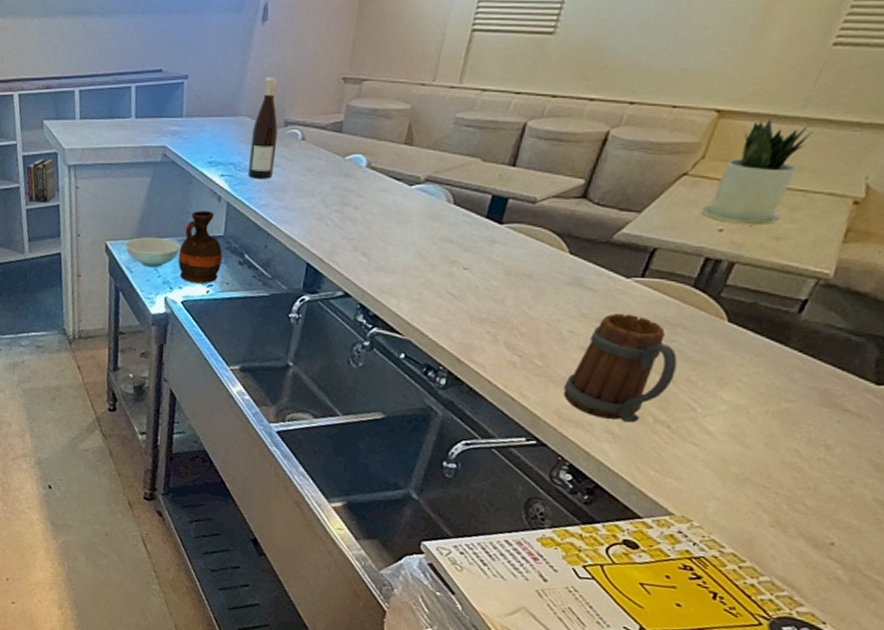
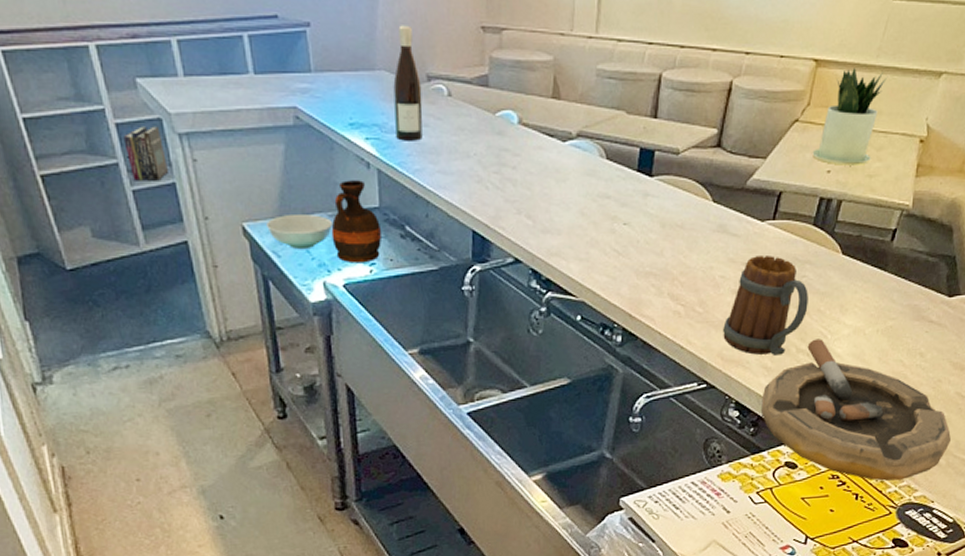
ashtray: none [600,410,861,589] -> present [761,339,951,481]

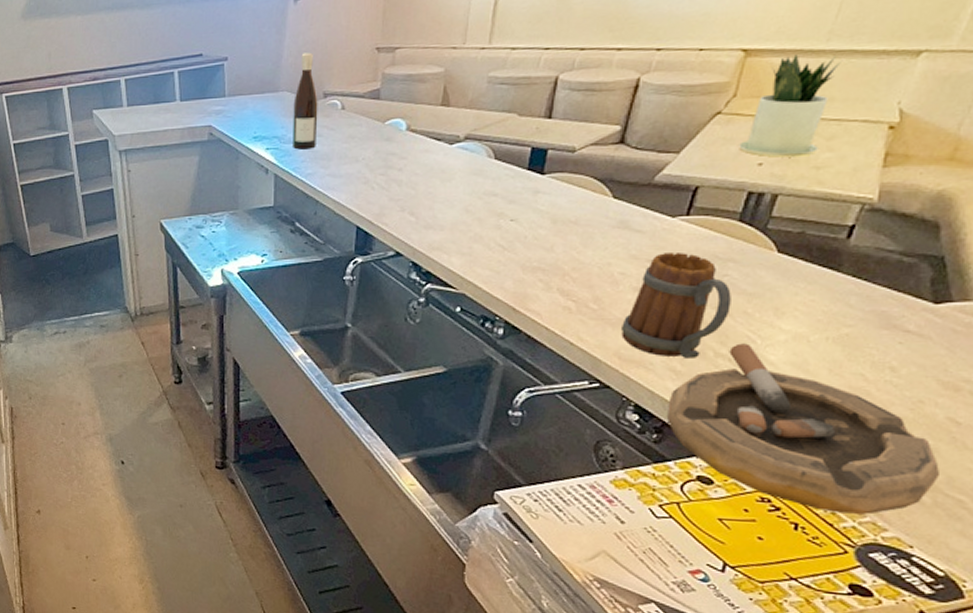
books: present [123,126,168,181] -> none [79,146,109,188]
bowl: present [267,213,334,250] -> none [179,212,234,242]
jug: present [331,180,382,264] -> none [231,184,273,254]

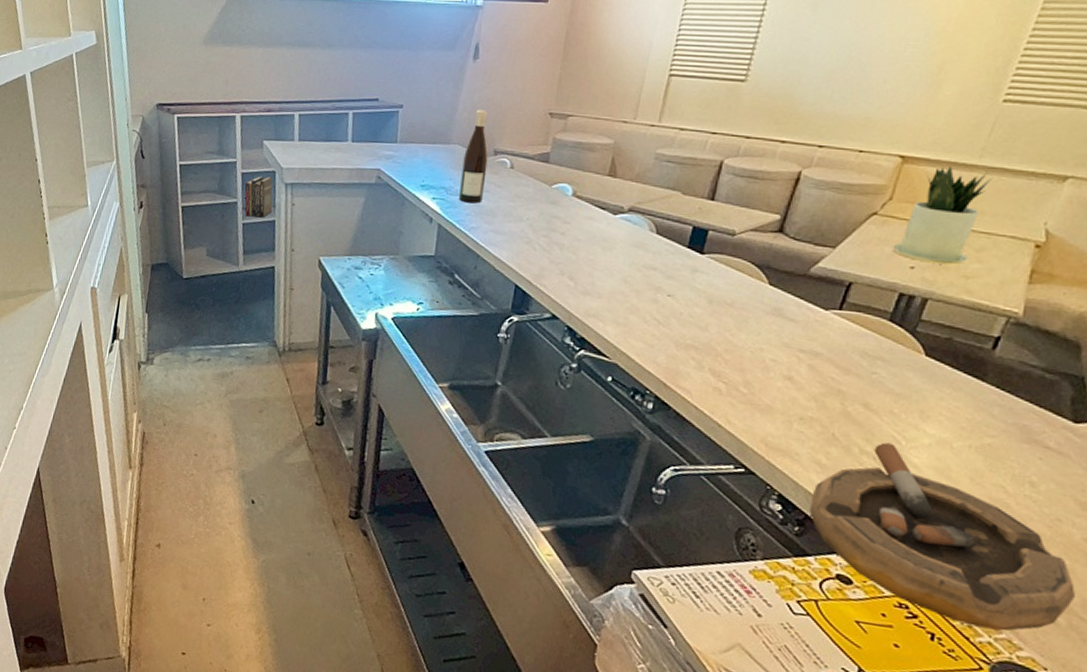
books: none [79,146,109,188] -> present [244,176,273,218]
beer mug: present [621,253,731,358] -> none [769,344,879,453]

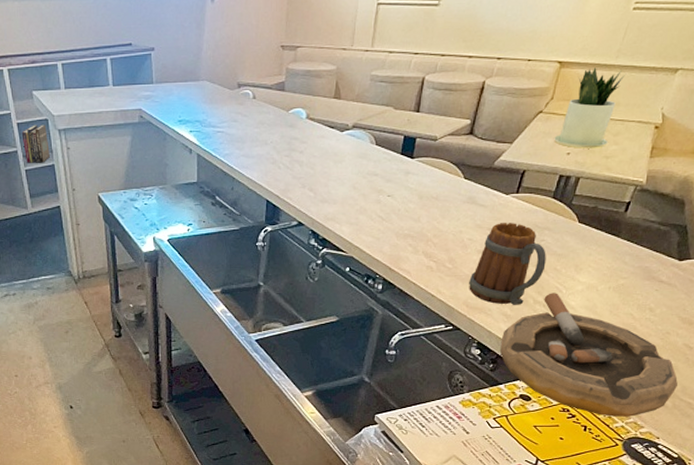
bottle: present [459,109,489,204] -> none [212,47,233,133]
beer mug: none [769,344,879,453] -> present [469,223,546,305]

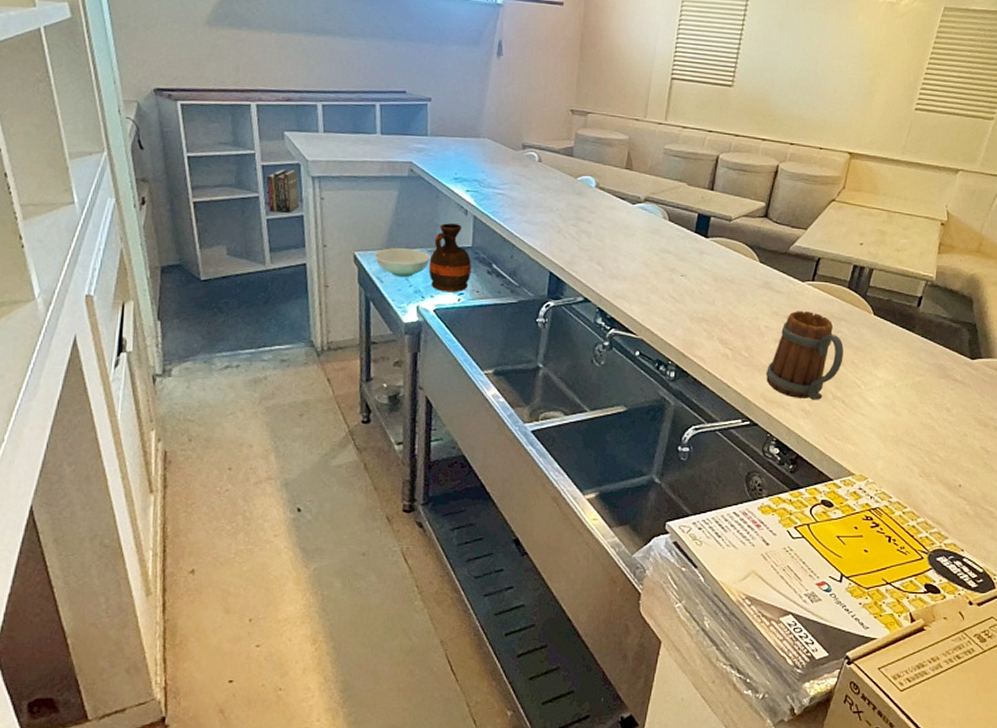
bowl: none [115,186,163,213] -> present [375,247,432,278]
jug: none [161,162,197,224] -> present [428,223,471,293]
ashtray: present [500,293,678,417] -> none [800,388,978,526]
planter: present [554,67,625,149] -> none [847,161,911,241]

